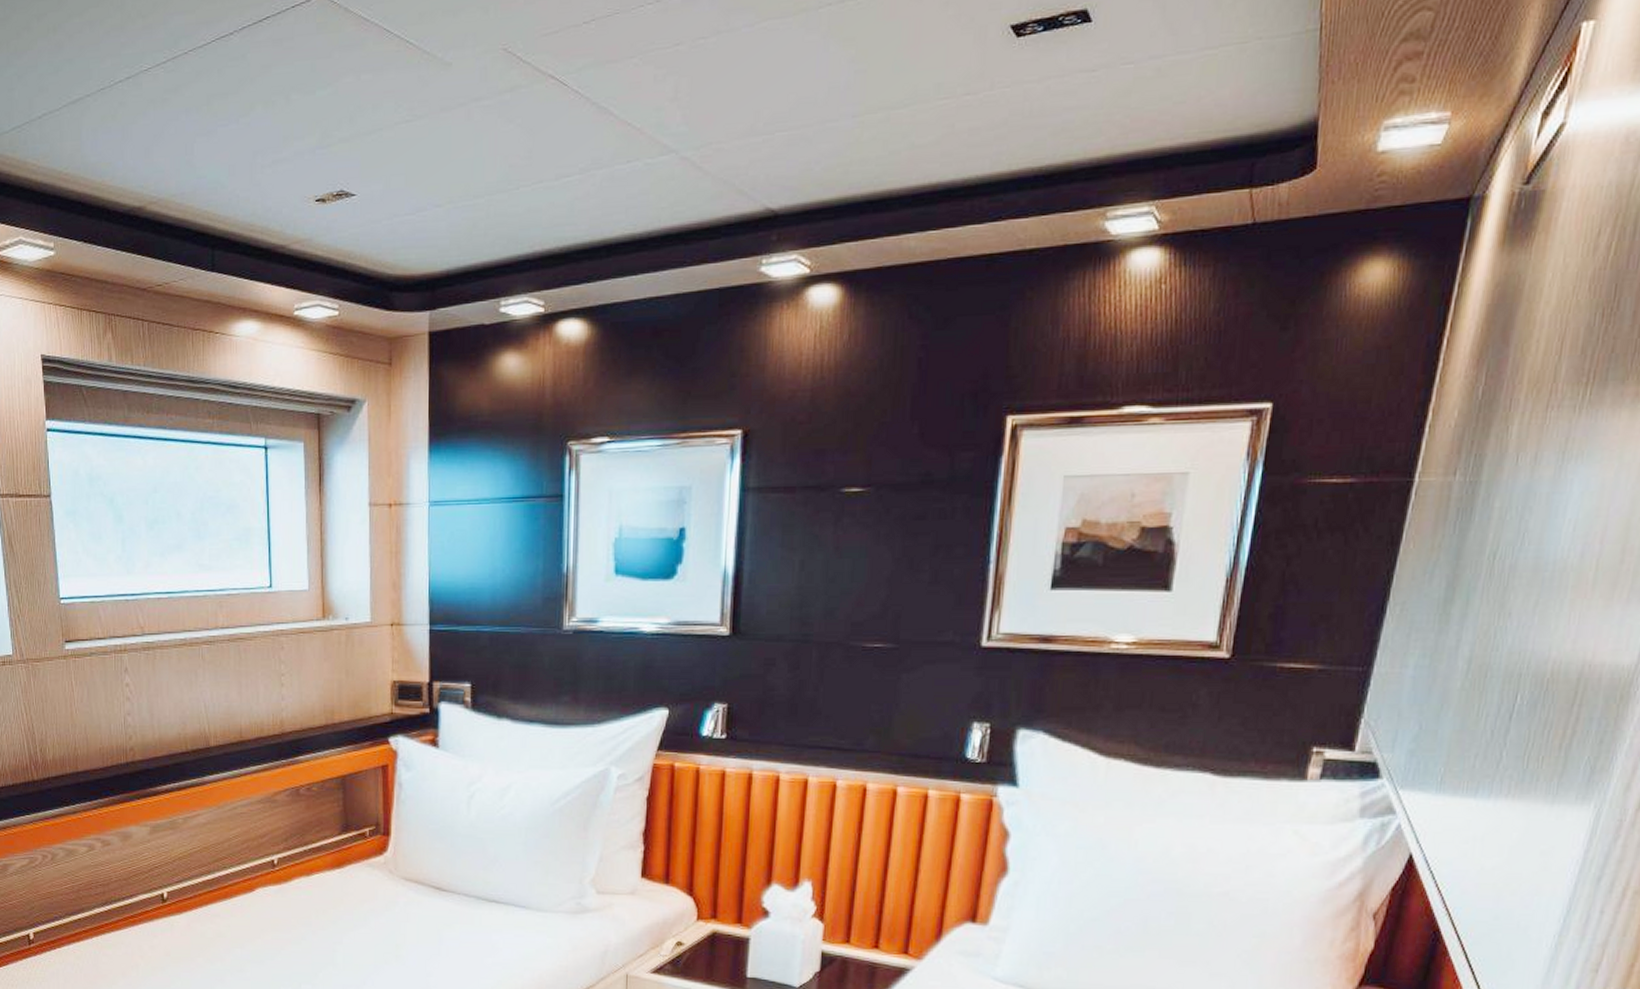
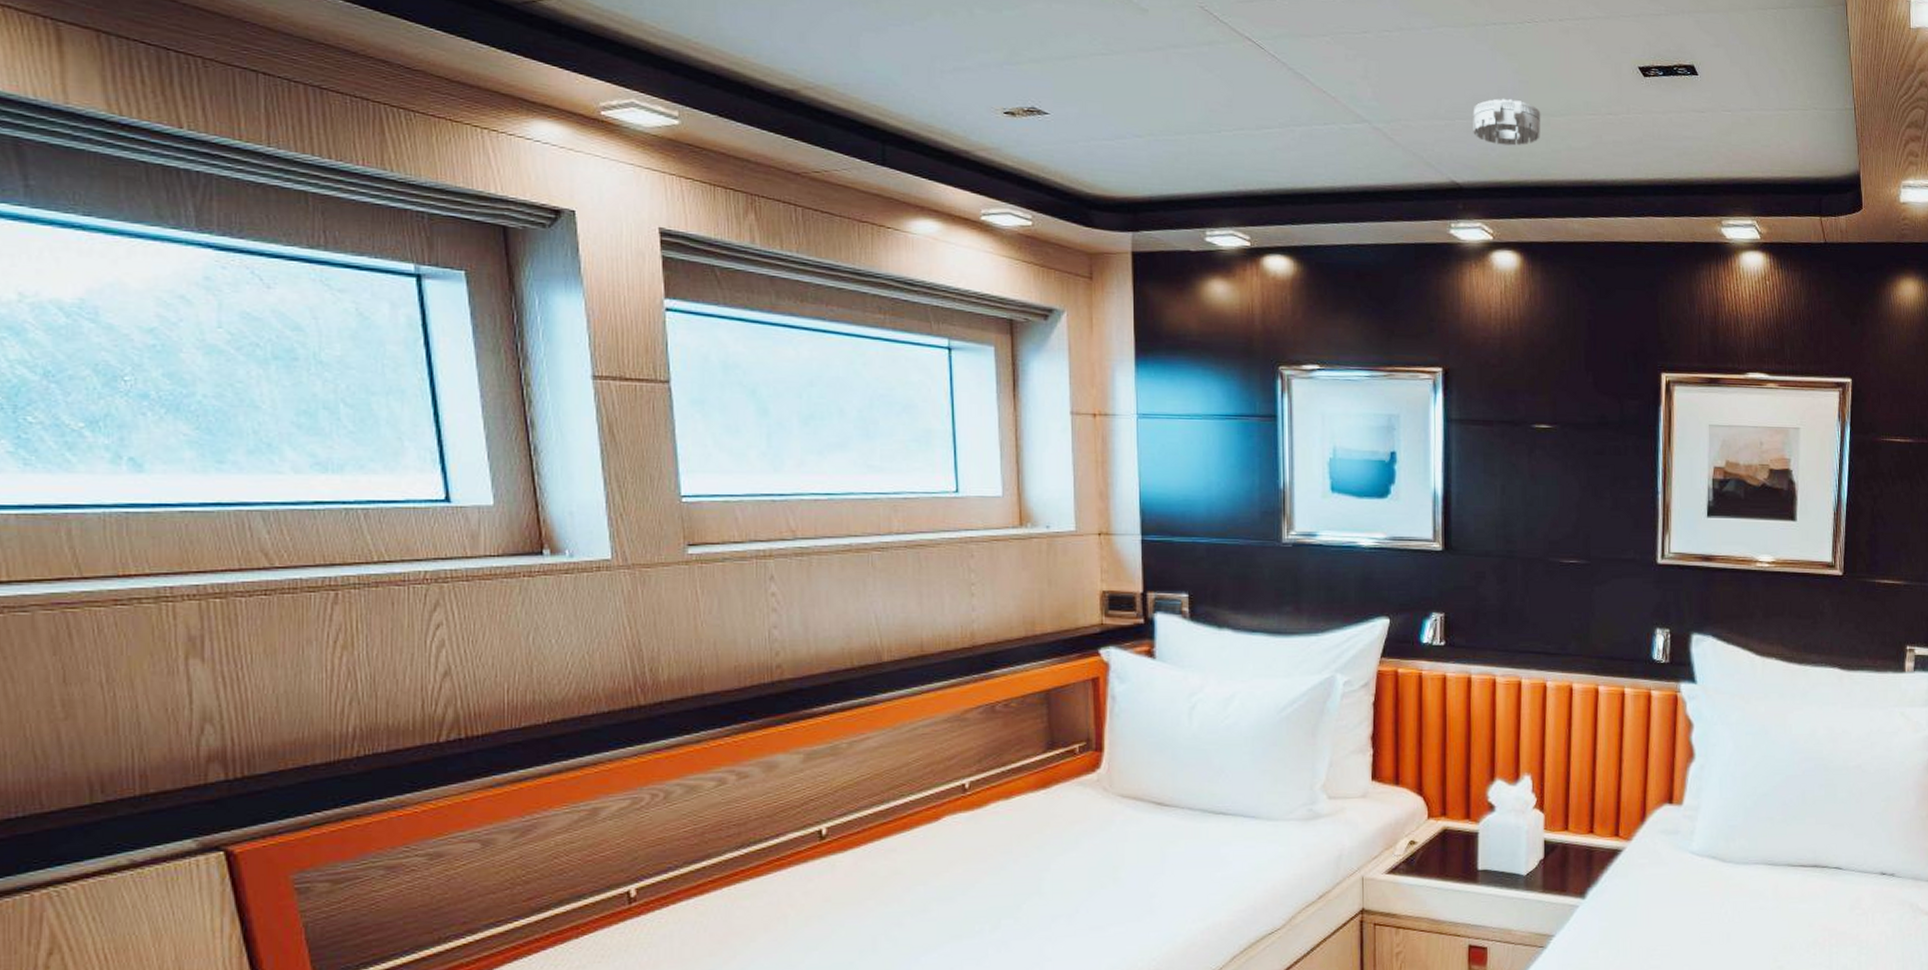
smoke detector: none [795,95,880,156] -> present [1473,98,1541,146]

